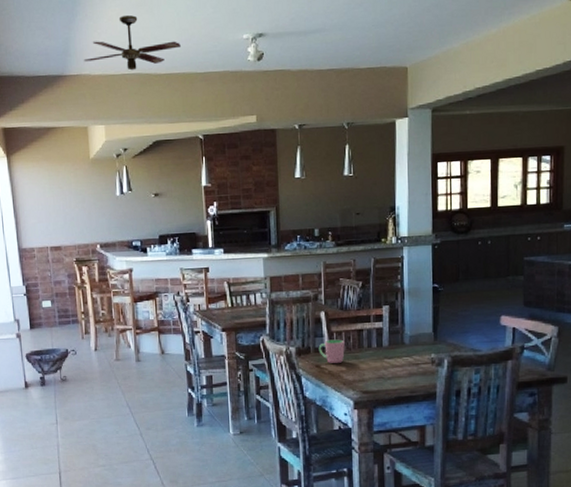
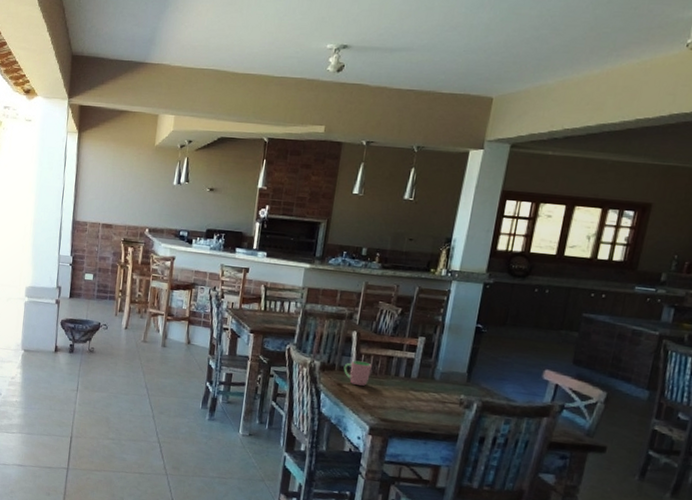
ceiling fan: present [83,14,182,71] -> none [166,11,264,66]

